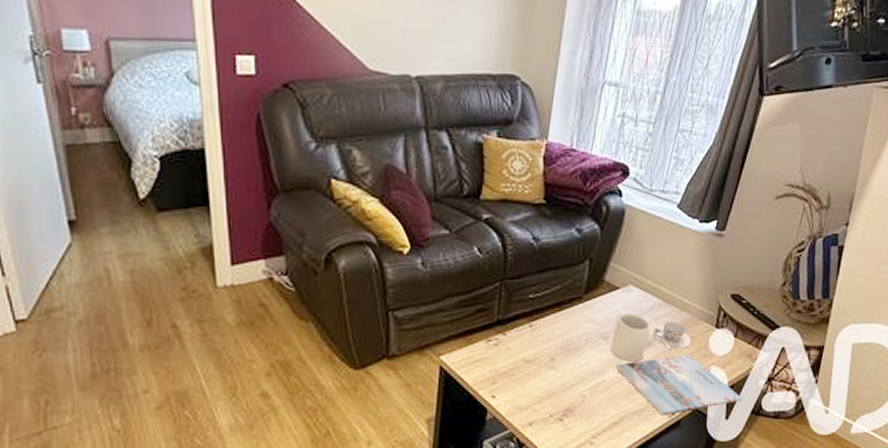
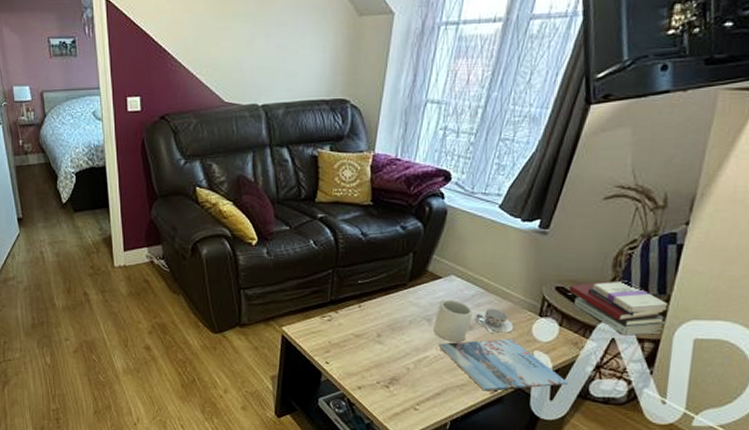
books: none [743,285,831,344] -> present [568,280,668,336]

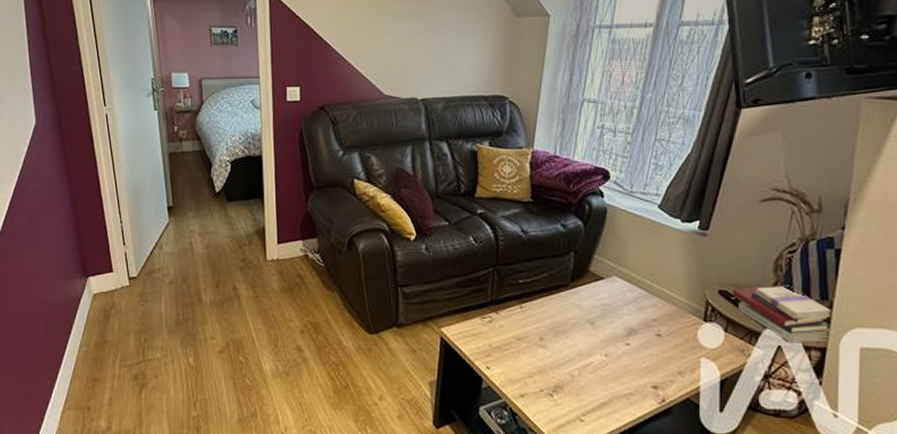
mug: present [433,299,473,342] -> none [597,301,636,347]
magazine: present [438,338,569,391] -> none [603,344,738,402]
teacup: present [475,308,514,333] -> none [639,311,679,338]

